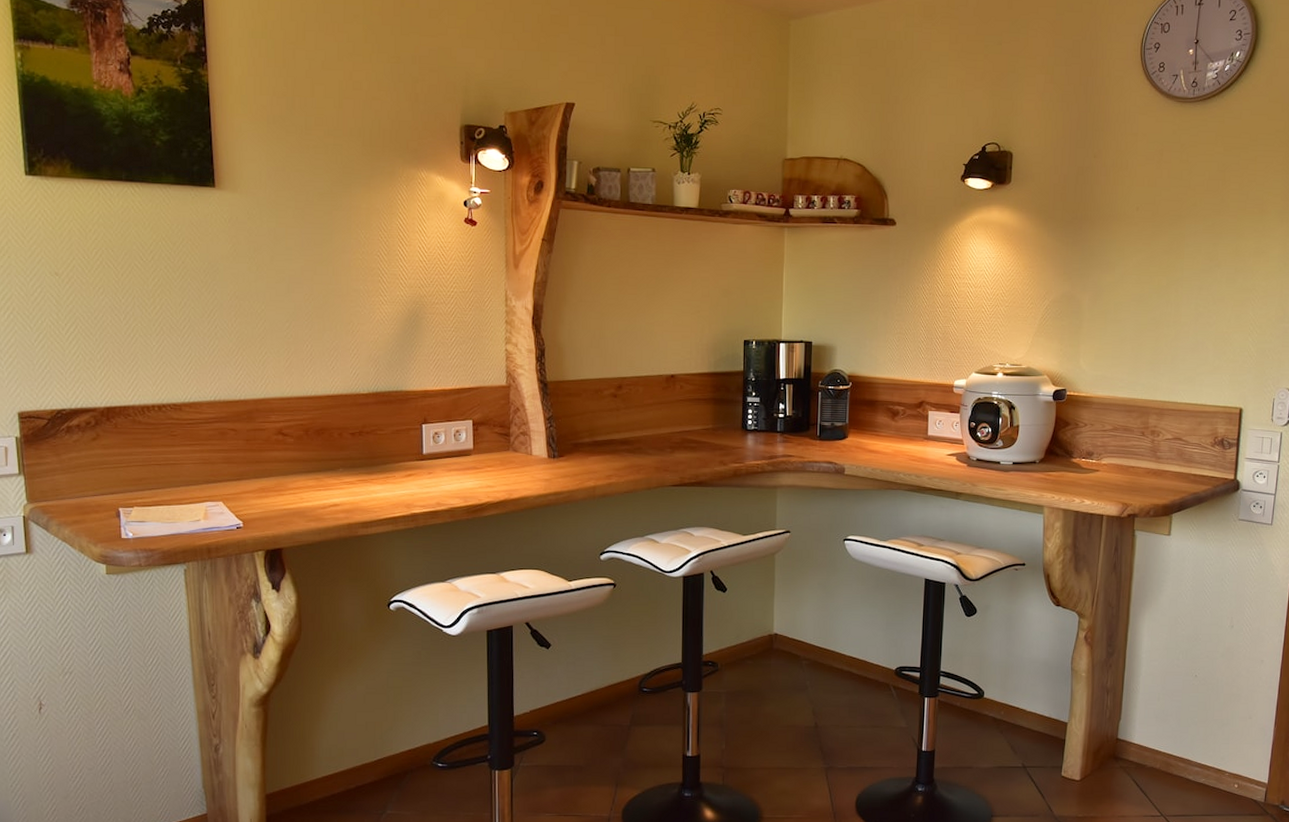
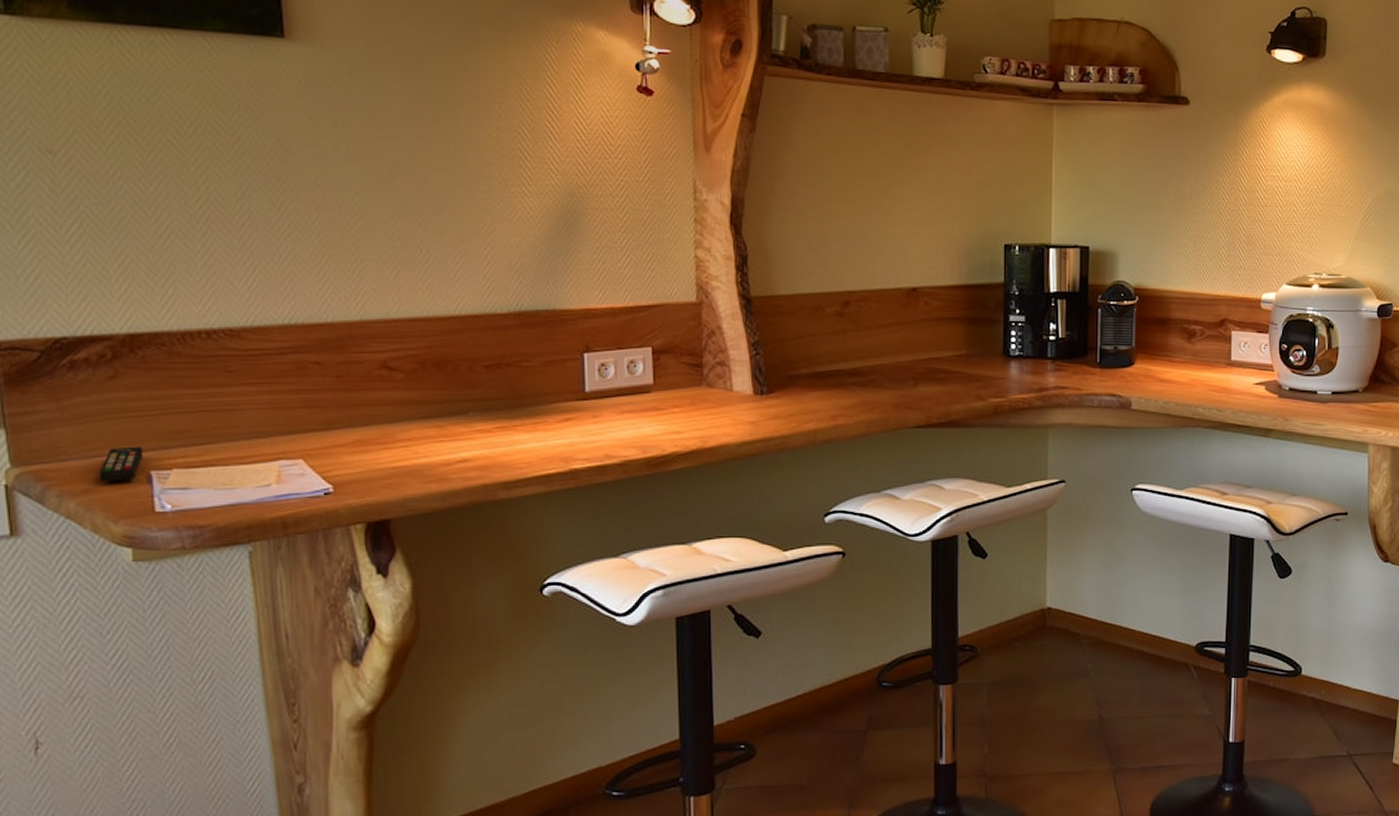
remote control: none [85,489,115,515] -> present [99,446,144,481]

